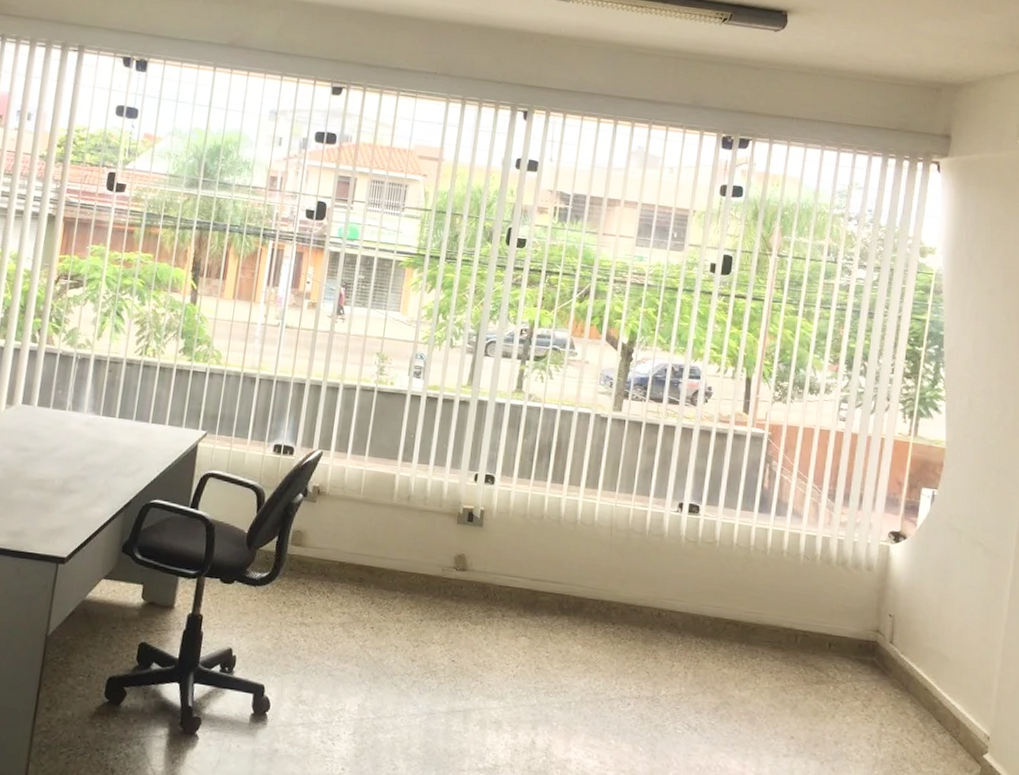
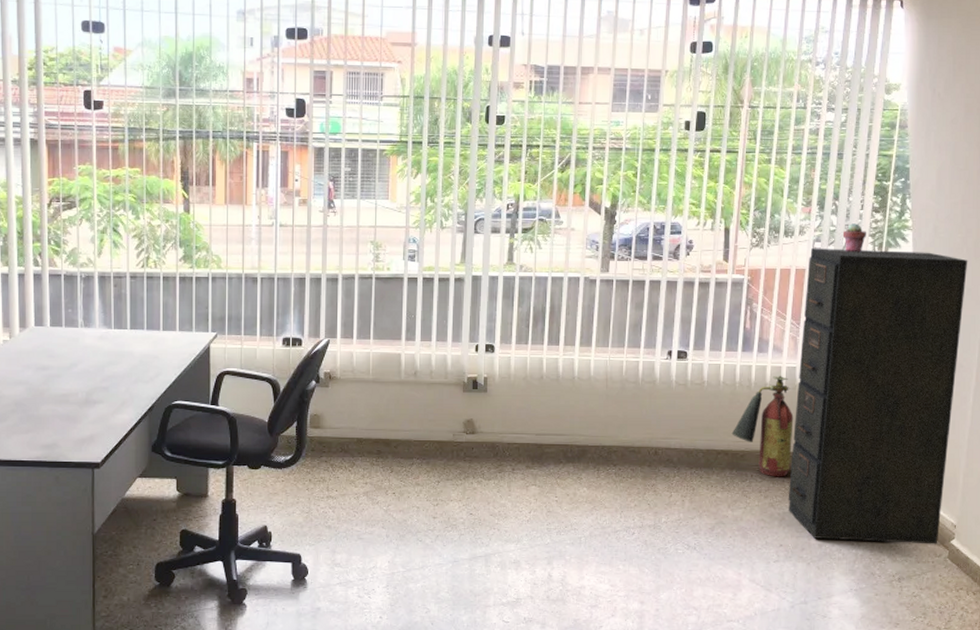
fire extinguisher: none [743,543,812,659] -> present [731,375,794,477]
filing cabinet: none [802,409,1005,757] -> present [788,248,968,544]
potted succulent: none [871,387,897,419] -> present [842,223,867,252]

